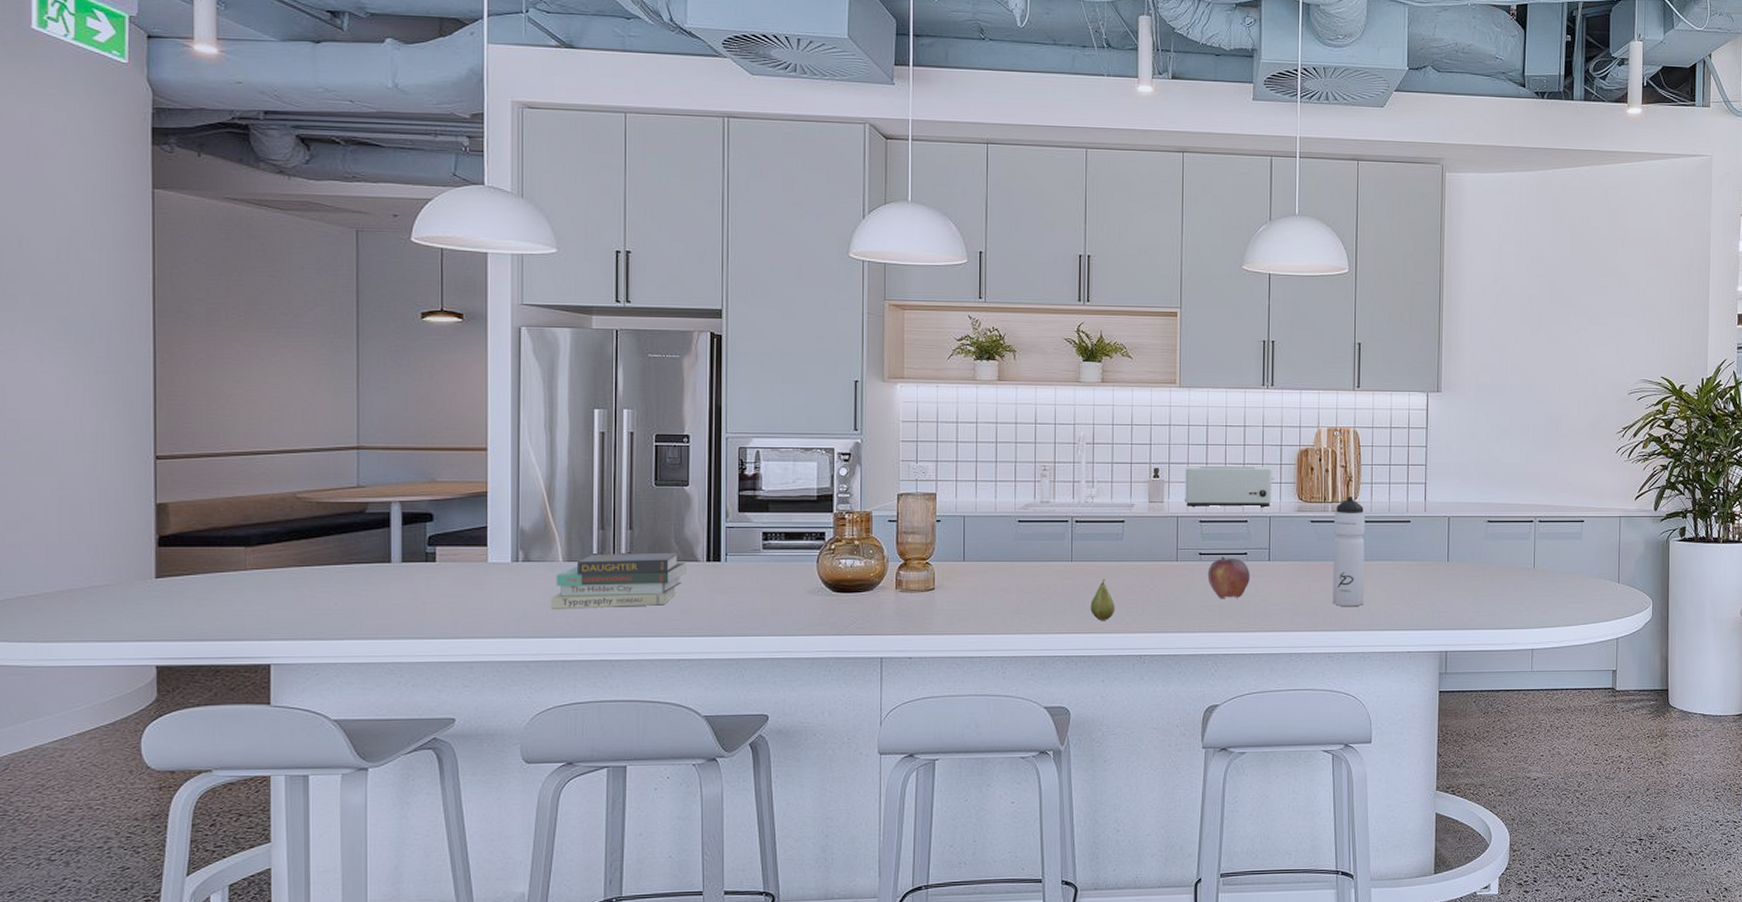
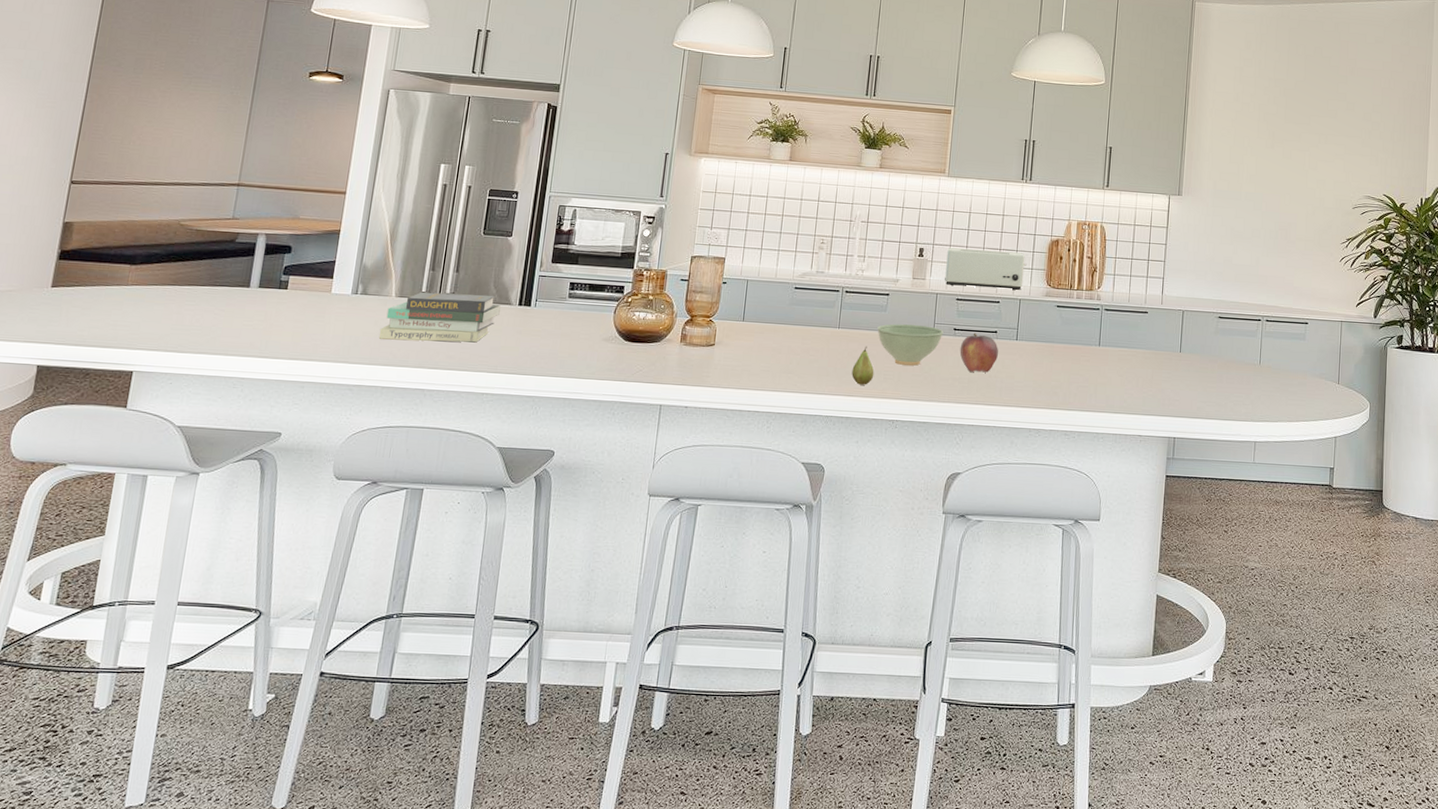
bowl: none [1114,552,1188,596] -> present [877,324,944,366]
water bottle: present [1333,496,1365,607] -> none [1072,285,1107,389]

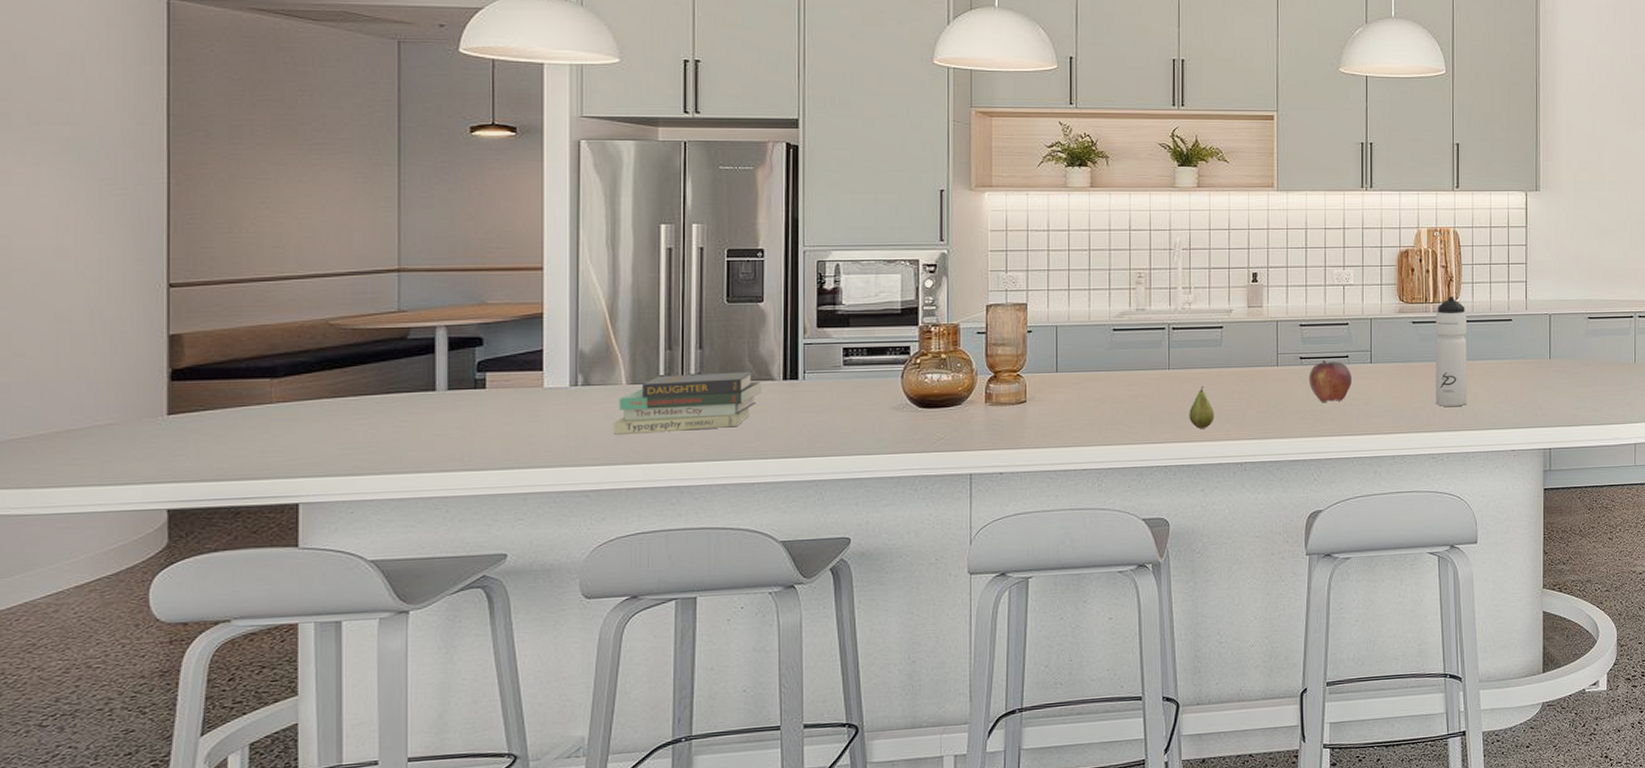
bowl: present [877,324,944,366] -> none [1213,357,1289,402]
toaster: present [945,248,1027,290] -> none [1284,268,1375,311]
water bottle: none [1072,285,1107,389] -> present [1435,296,1467,407]

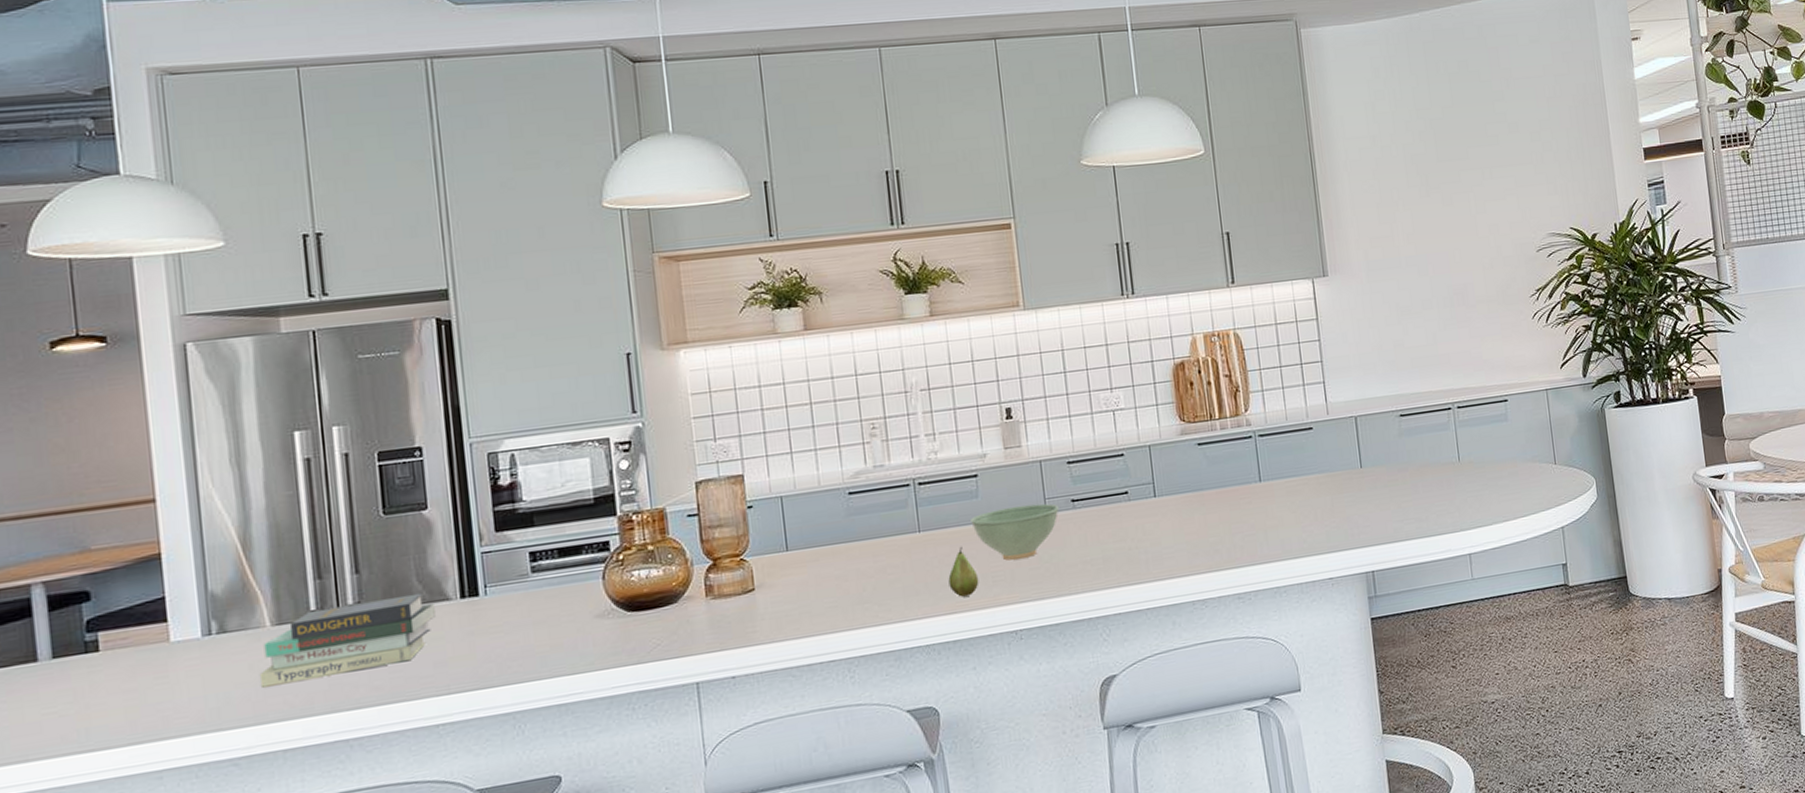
bowl: none [1213,357,1289,402] -> present [970,503,1059,561]
fruit: present [1309,360,1352,403] -> none [1084,499,1135,550]
water bottle: present [1435,296,1467,407] -> none [1223,408,1271,538]

